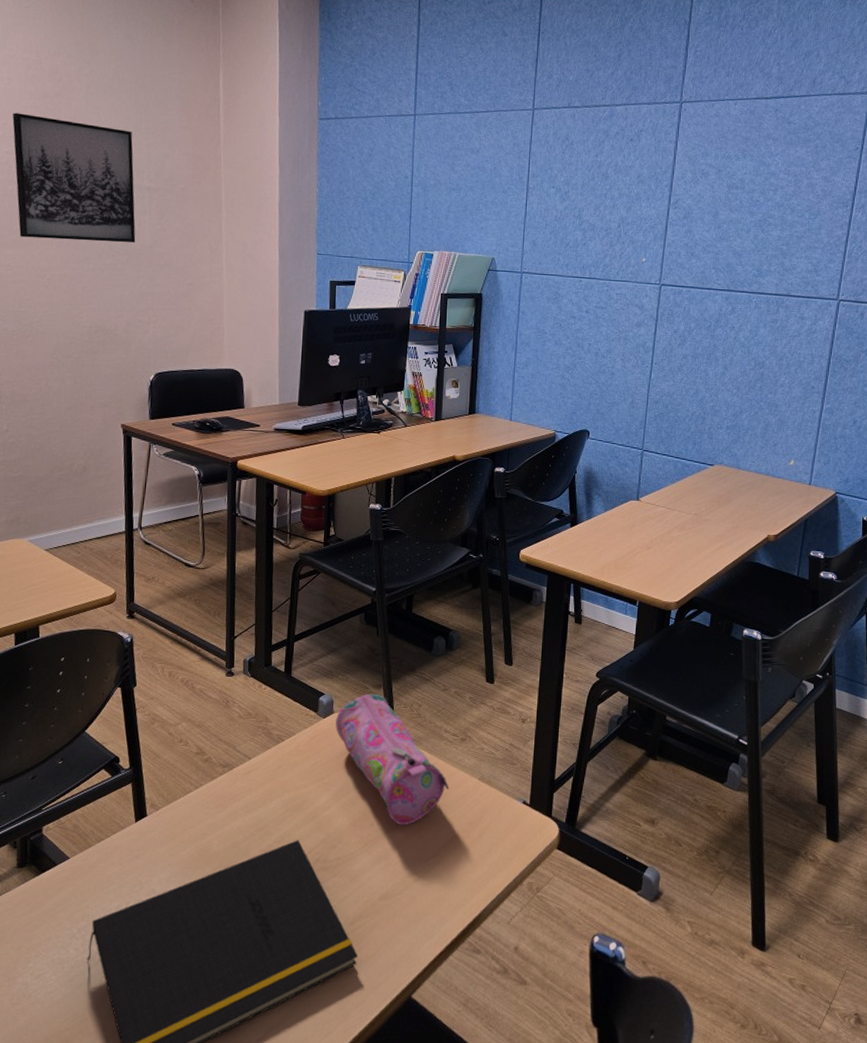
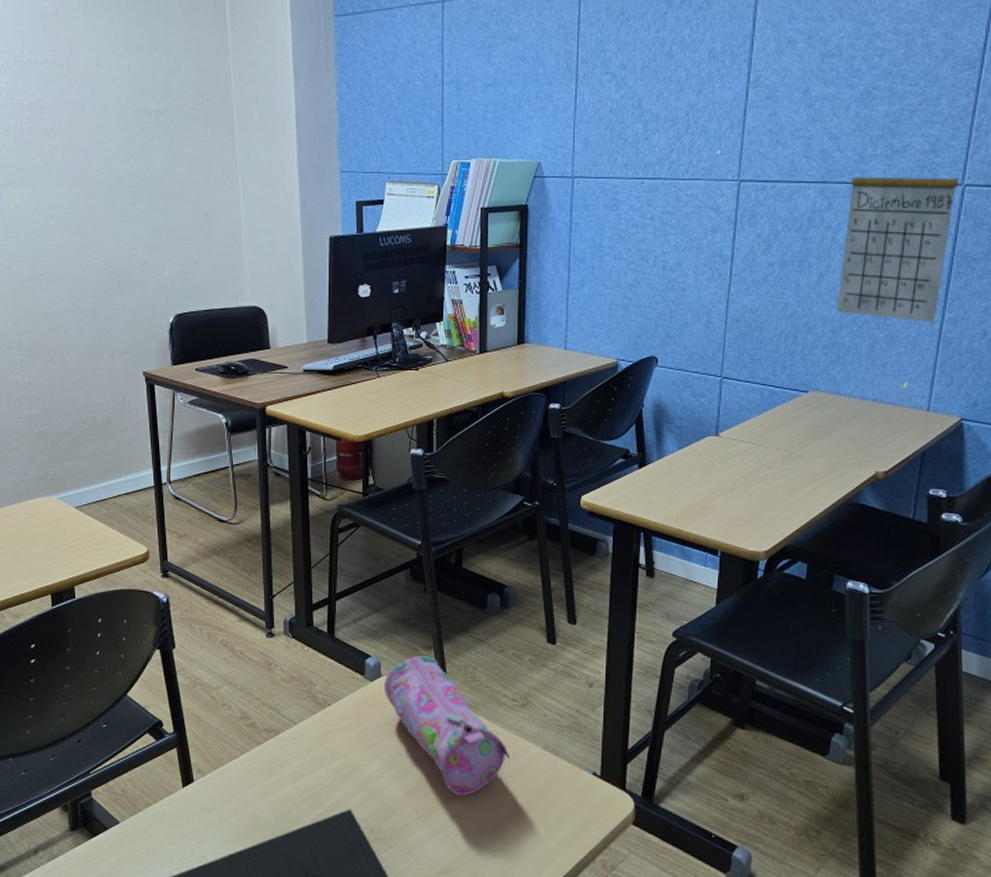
wall art: present [12,113,136,243] -> none [11,38,146,175]
calendar: none [738,263,835,412] -> present [837,143,959,323]

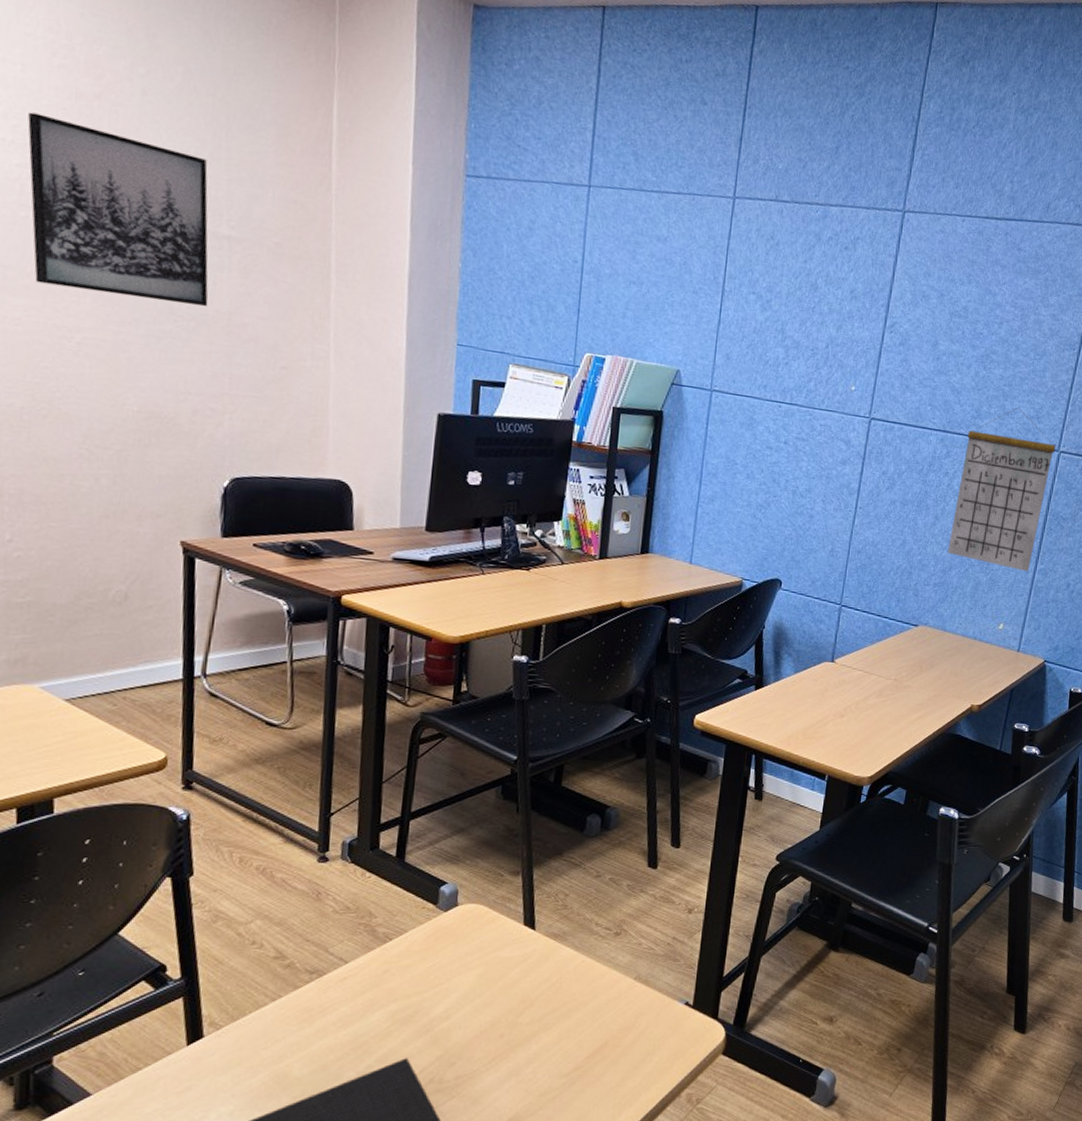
wall art: none [11,38,146,175] -> present [27,112,209,307]
pencil case: present [384,656,510,797] -> none [460,882,599,1036]

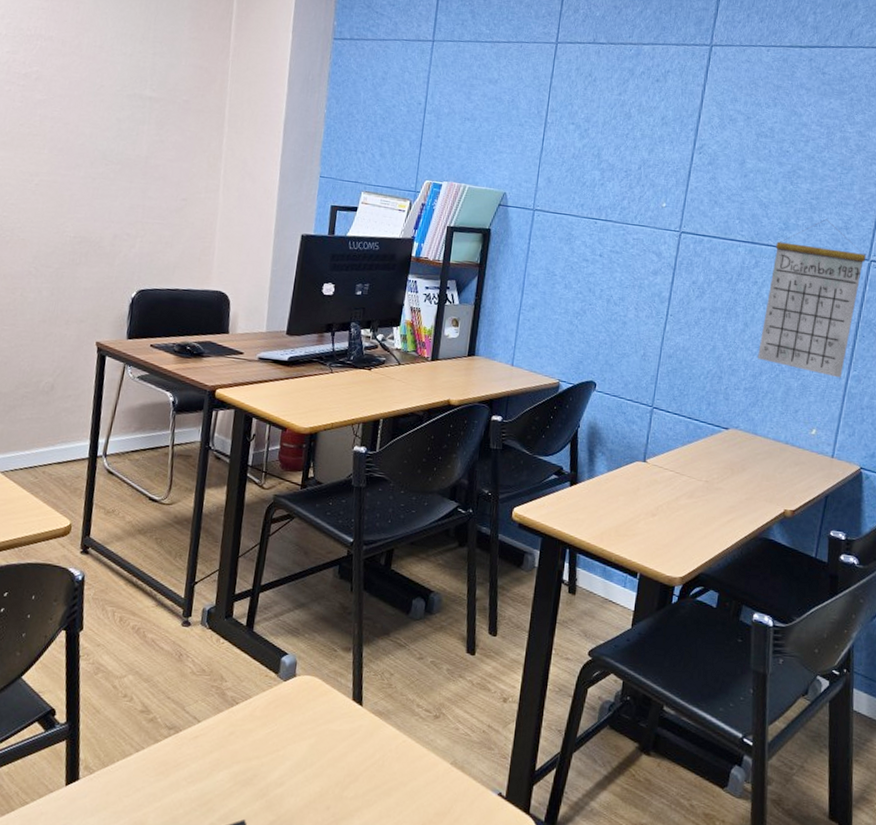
wall art: present [27,112,209,307] -> none [11,13,139,153]

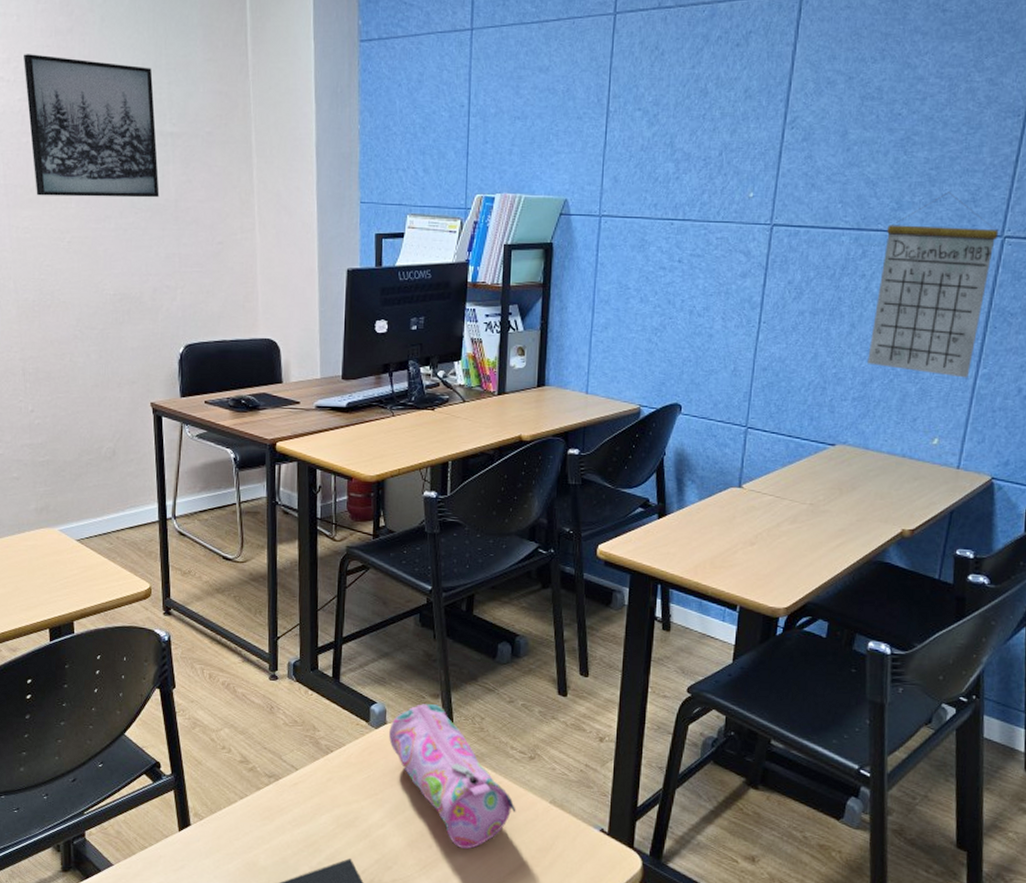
wall art: none [11,13,139,153] -> present [24,54,160,198]
pencil case: none [297,657,418,812] -> present [389,704,516,850]

